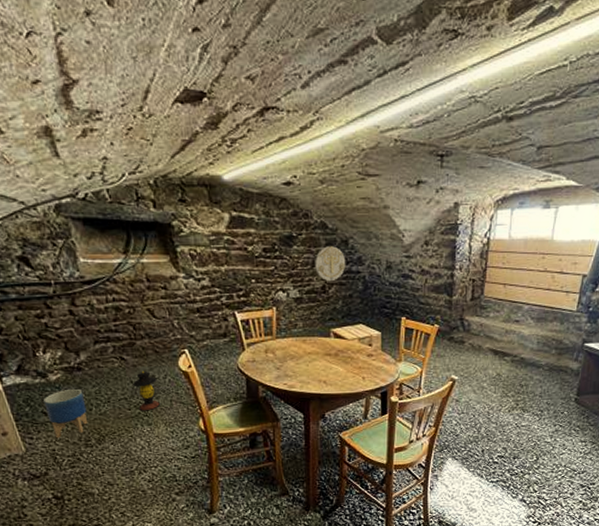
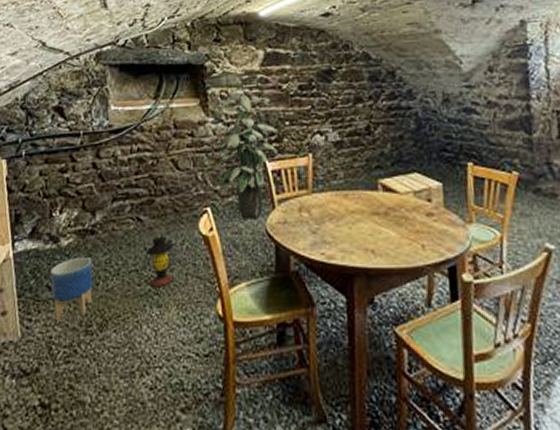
indoor plant: none [186,250,246,359] -> present [213,90,279,220]
wall decoration: present [315,246,346,282] -> none [357,79,394,121]

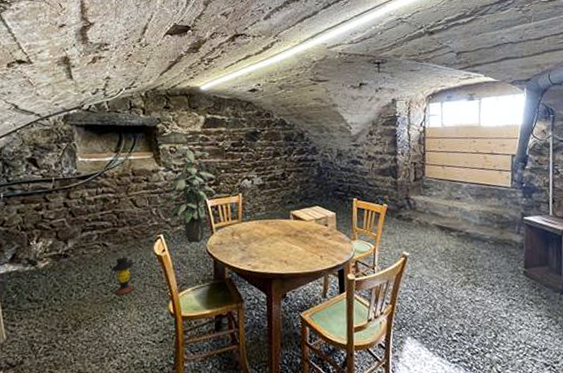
planter: present [50,258,93,322] -> none [30,276,68,325]

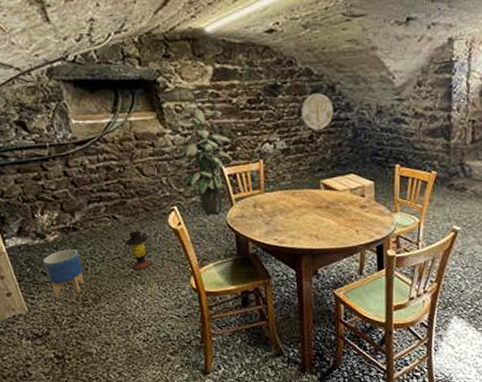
planter: none [30,276,68,325] -> present [43,249,85,299]
wall decoration: none [276,139,303,170] -> present [301,93,334,131]

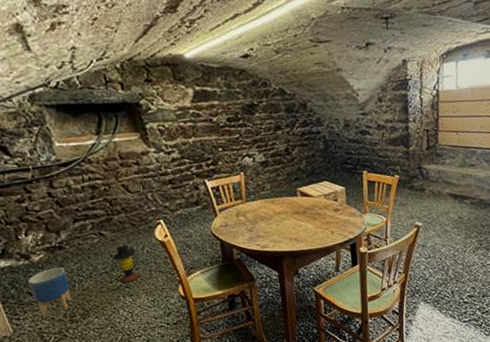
indoor plant: present [171,104,233,215] -> none [155,124,216,227]
wall decoration: present [301,93,334,131] -> none [276,110,307,144]

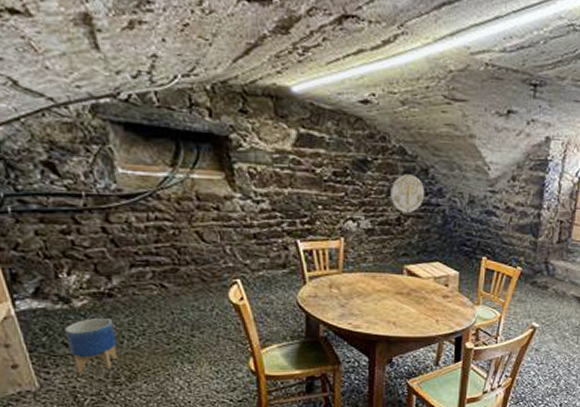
lantern: present [112,244,141,284] -> none [174,302,206,347]
wall decoration: none [276,110,307,144] -> present [390,174,425,214]

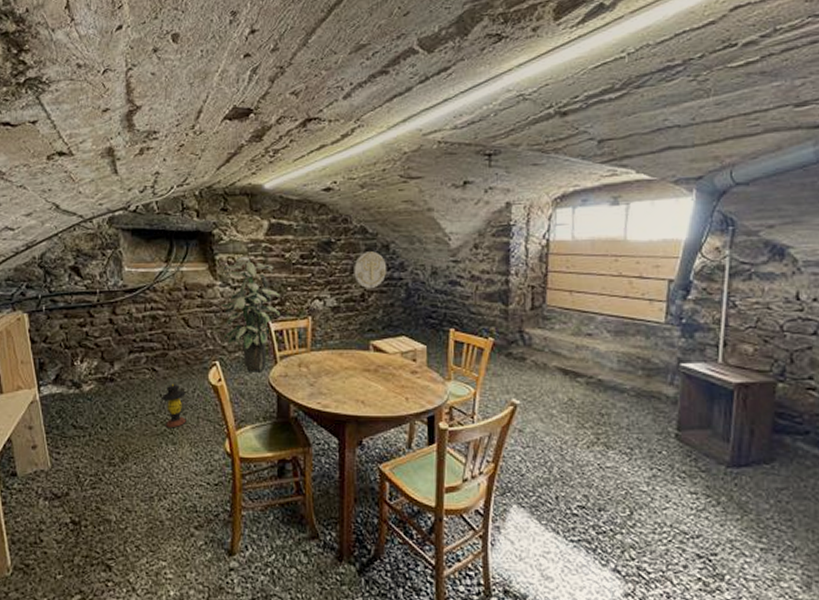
planter: present [65,319,118,374] -> none [75,402,114,455]
lantern: none [174,302,206,347] -> present [162,385,189,429]
indoor plant: none [242,168,311,292] -> present [221,257,281,373]

